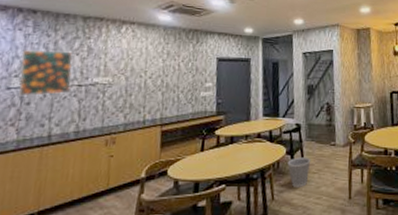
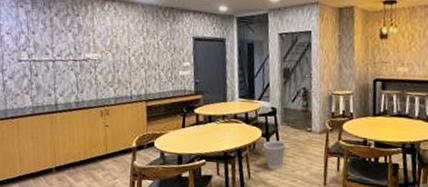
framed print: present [18,50,73,97] -> none [25,26,68,69]

